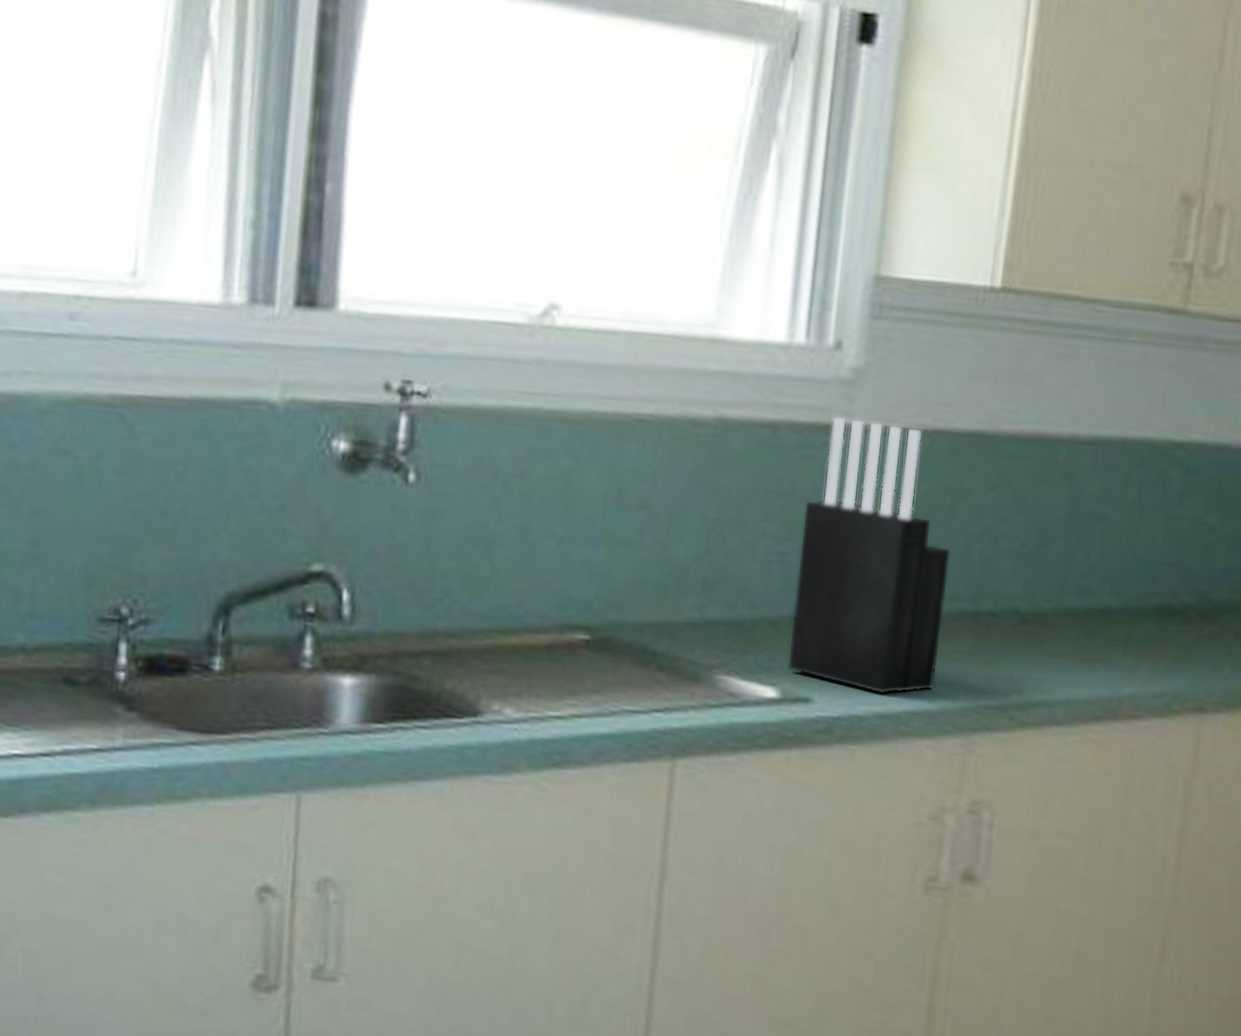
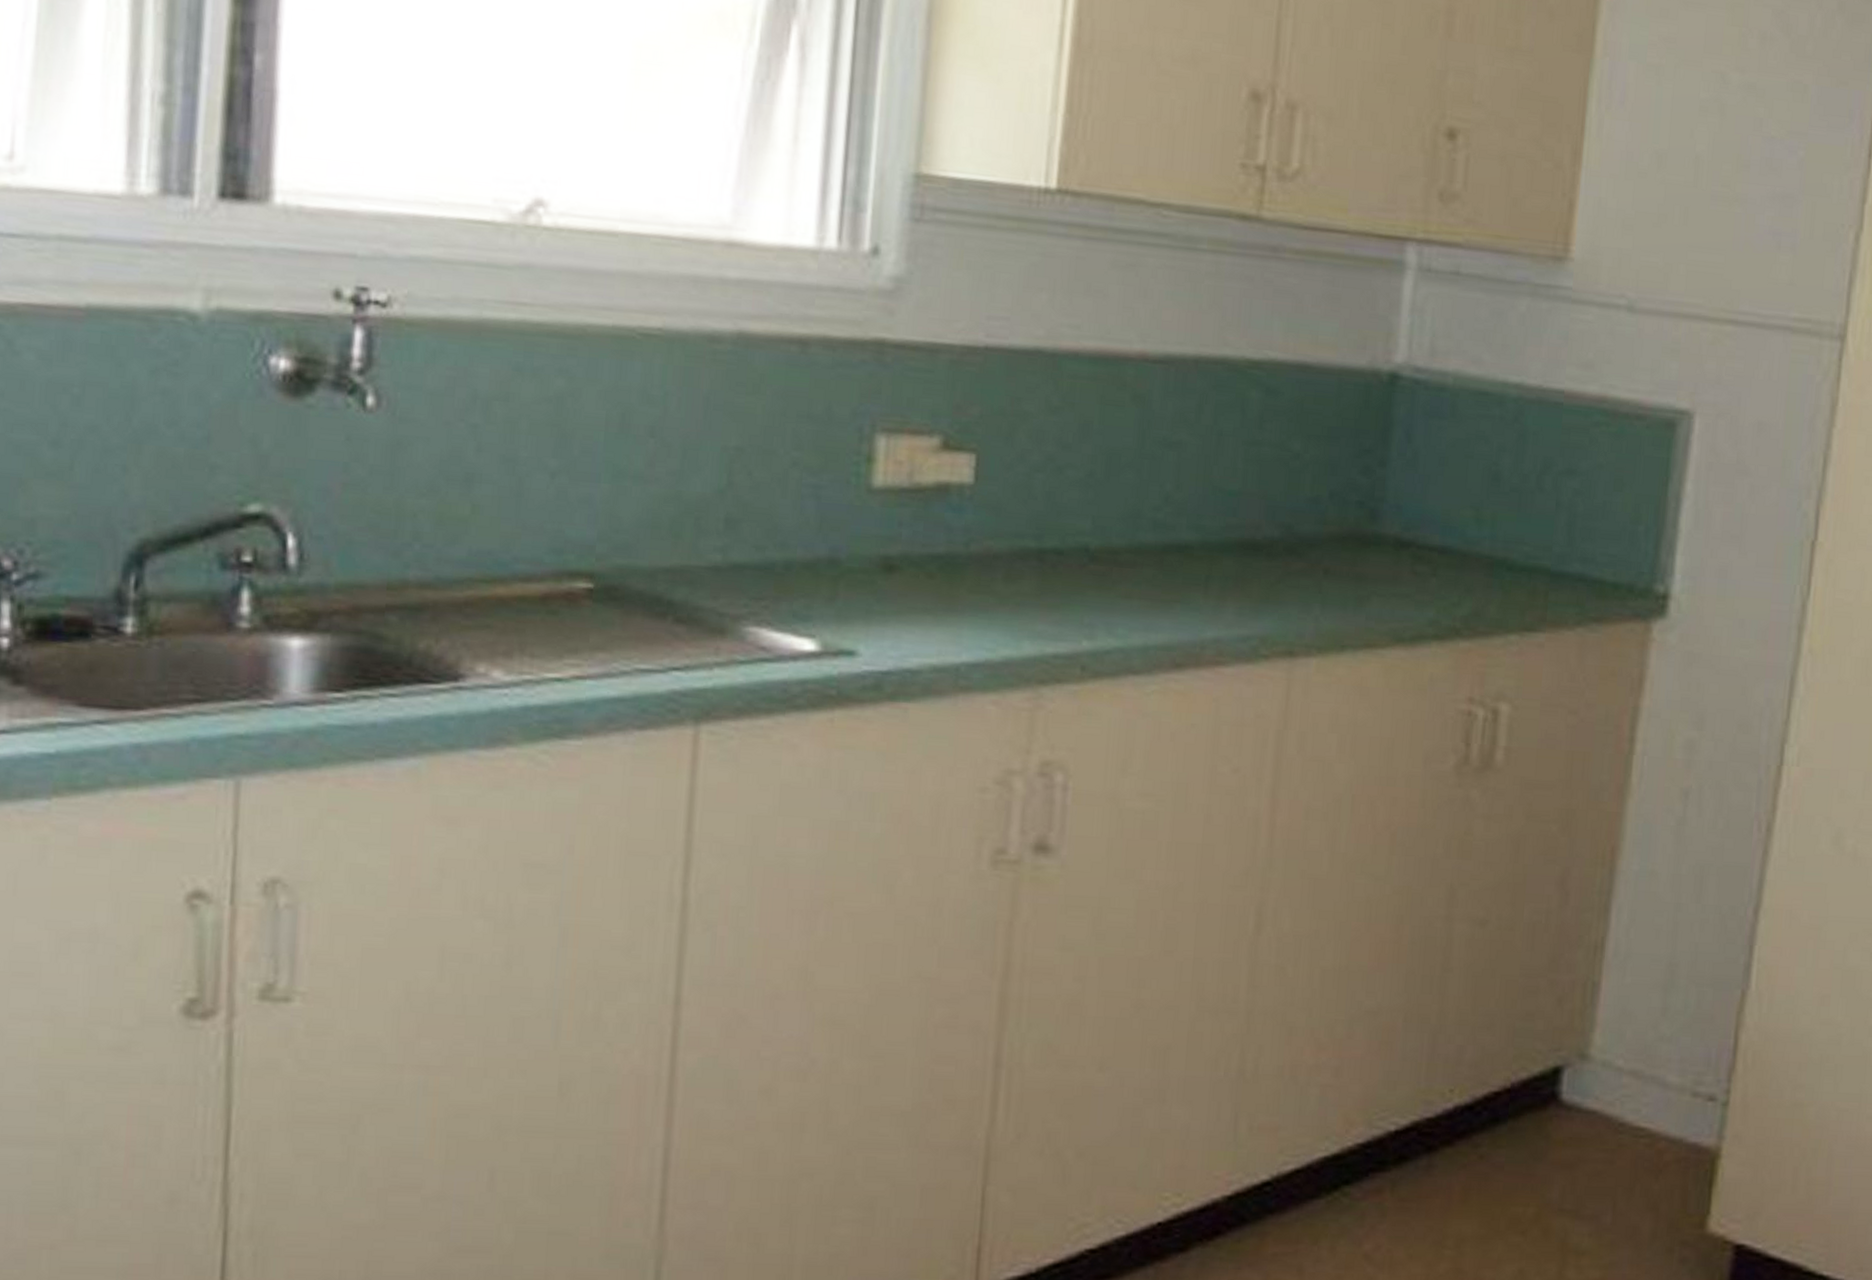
knife block: present [786,415,952,695] -> none [826,330,1011,646]

